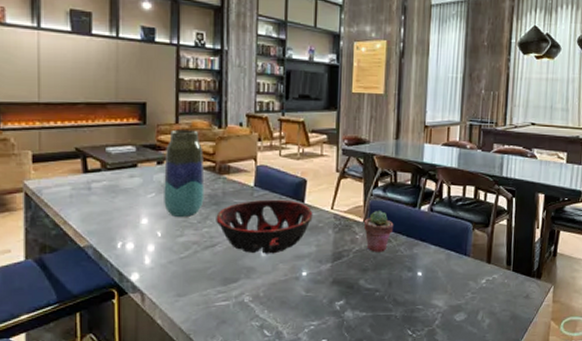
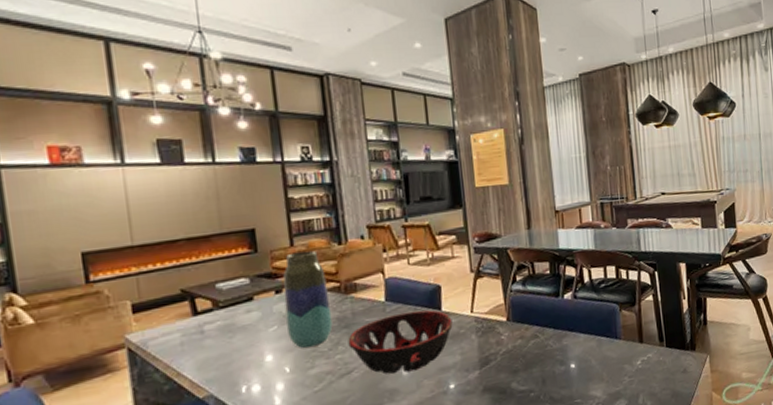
potted succulent: present [364,210,394,252] -> none [508,305,539,351]

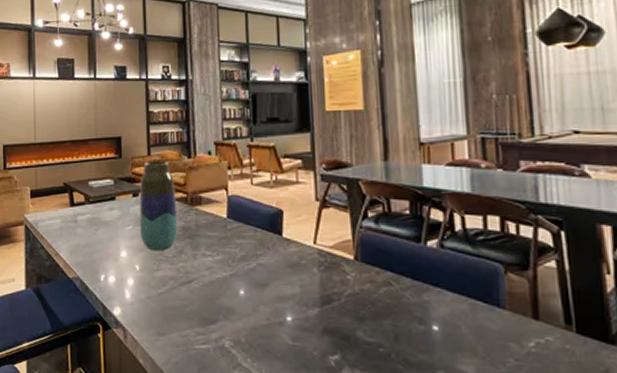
decorative bowl: present [348,310,453,374] -> none [190,232,293,294]

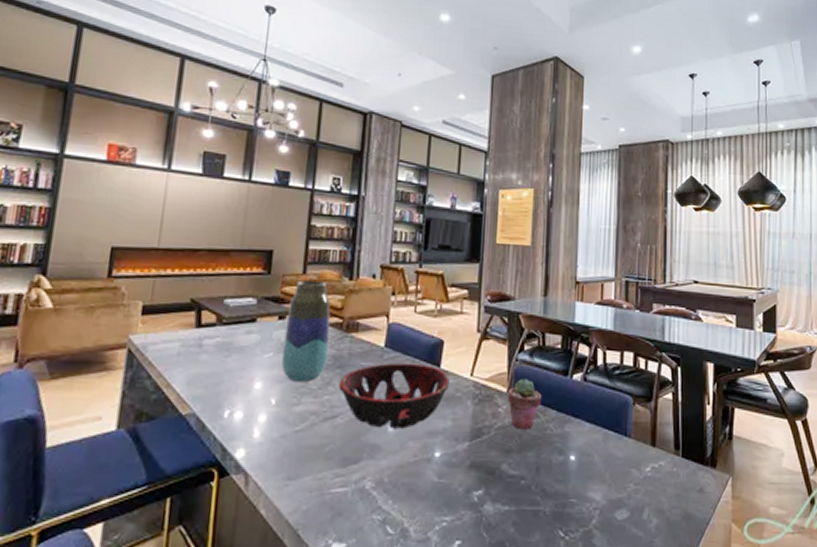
decorative bowl: none [190,232,293,294] -> present [339,362,450,429]
potted succulent: none [355,245,394,298] -> present [508,378,542,430]

